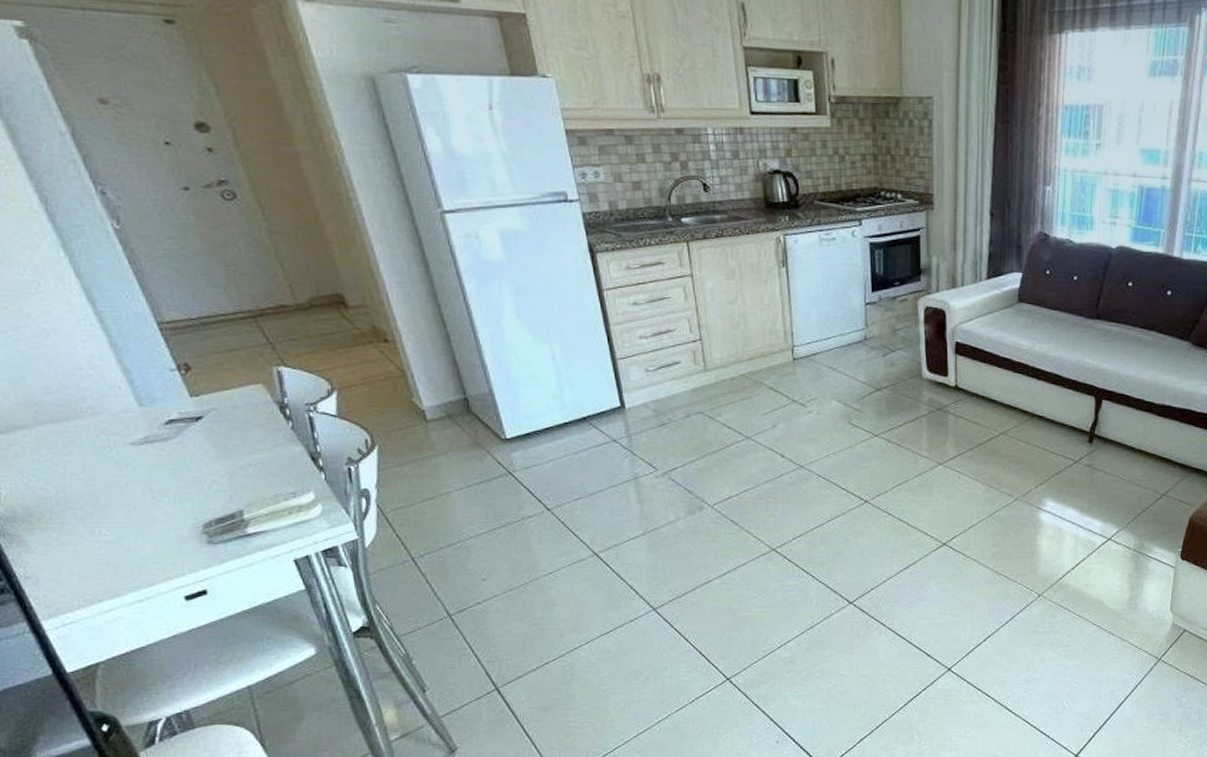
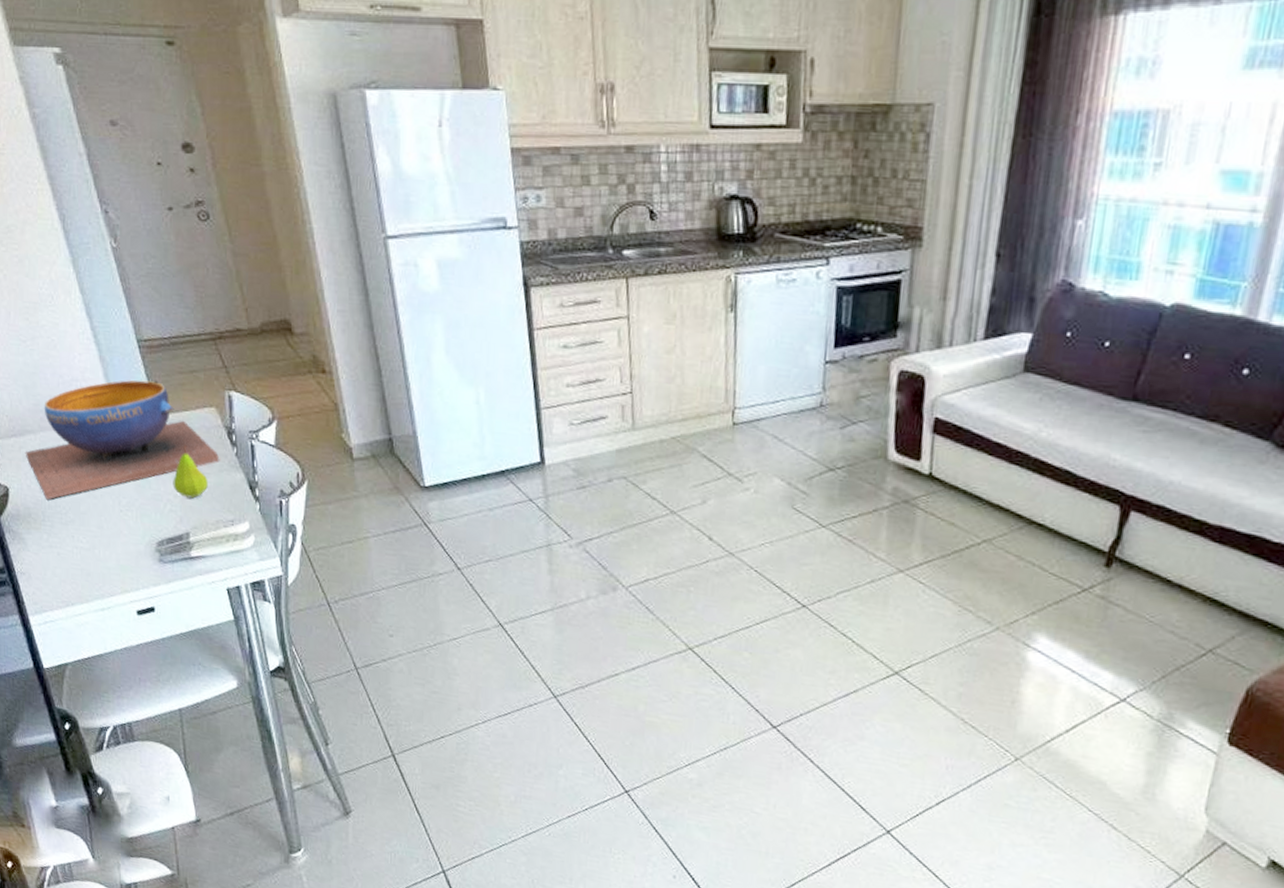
decorative bowl: none [17,363,273,497] -> present [25,379,220,500]
fruit: none [217,424,261,476] -> present [173,445,208,499]

